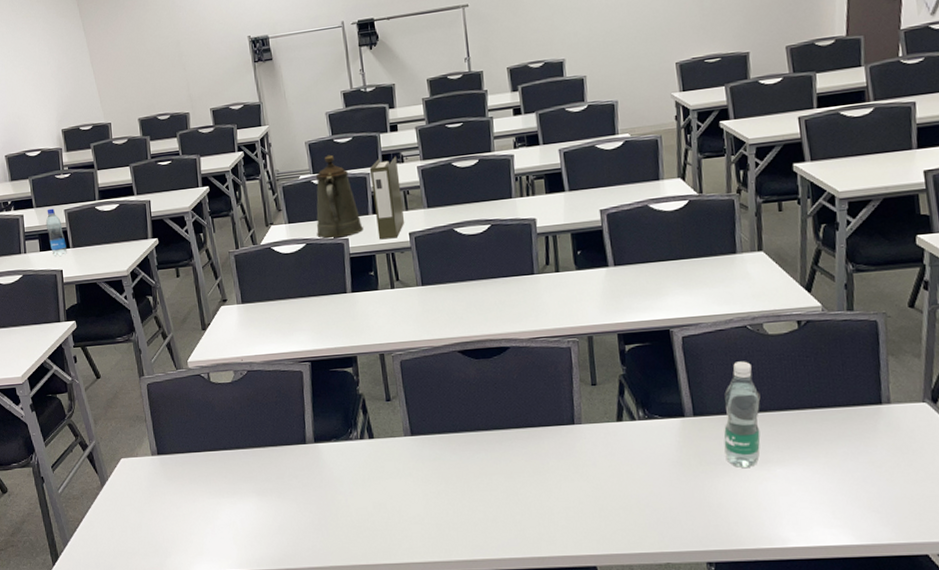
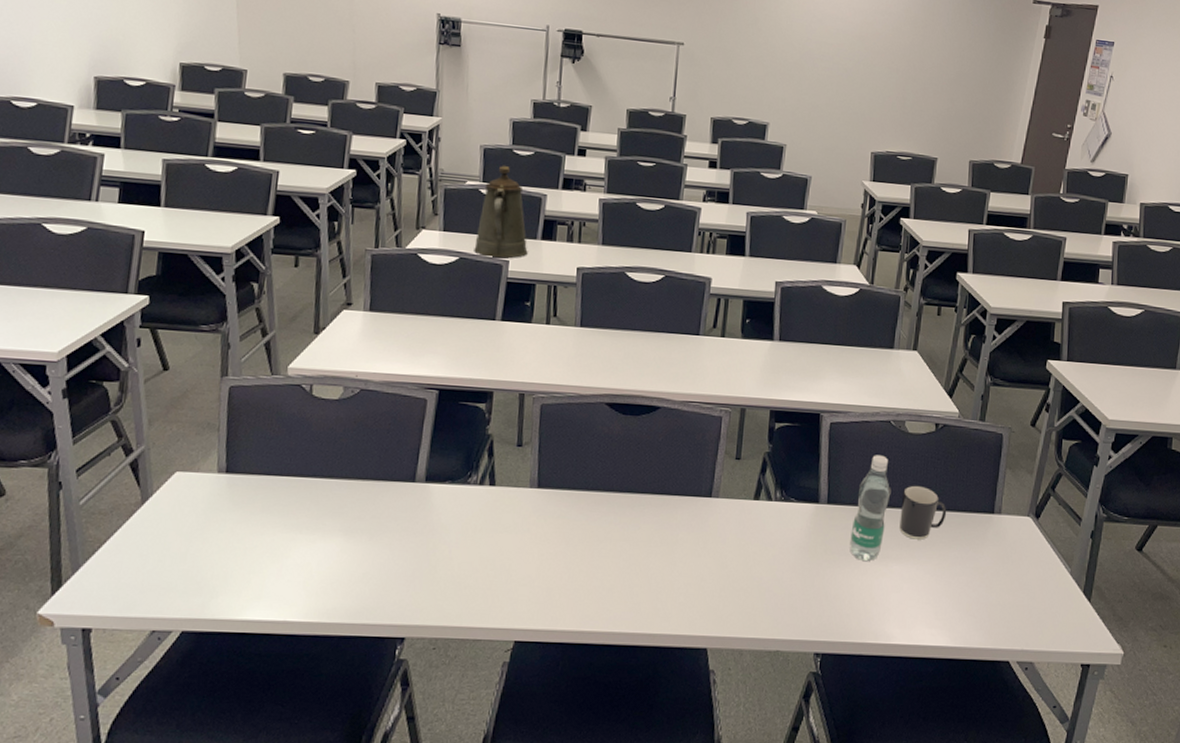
bottle: present [45,208,67,257] -> none [133,154,157,215]
binder: present [369,156,405,240] -> none [542,180,579,271]
mug: none [773,385,827,441] -> present [899,485,947,540]

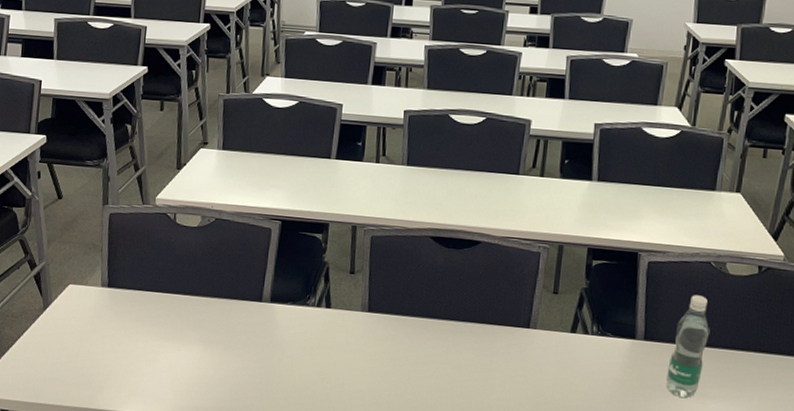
coffee pot: present [474,165,528,259] -> none [311,16,360,102]
mug: present [899,485,947,540] -> none [718,326,769,381]

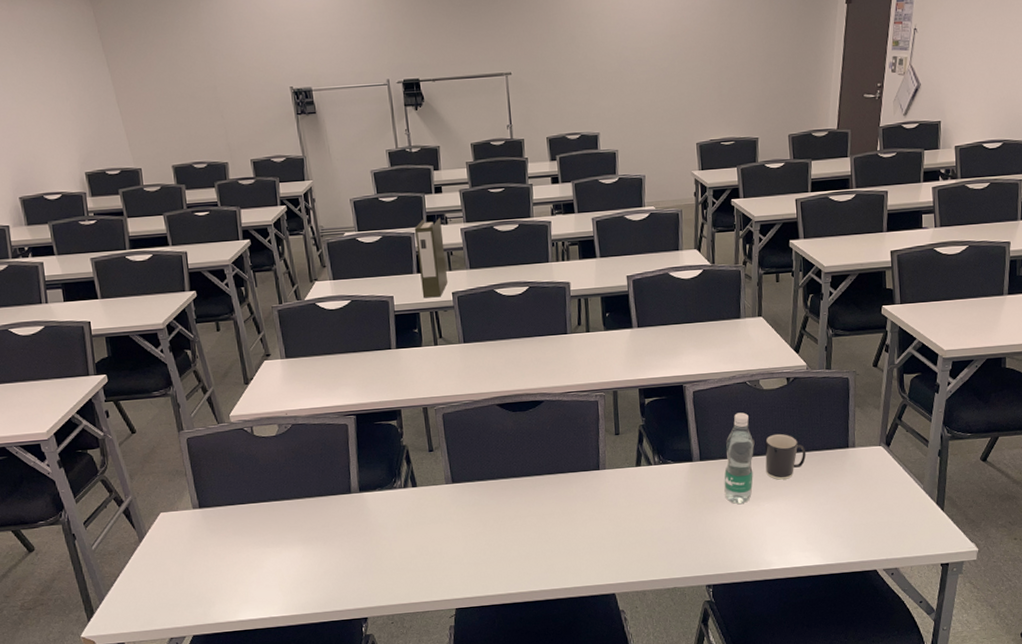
binder: none [373,29,406,113] -> present [414,217,448,298]
mug: none [718,326,769,381] -> present [764,433,807,480]

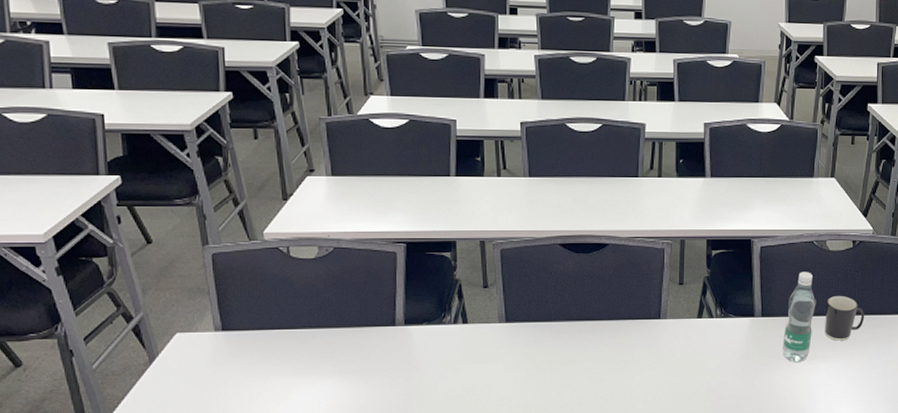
binder: present [414,217,448,298] -> none [484,40,517,126]

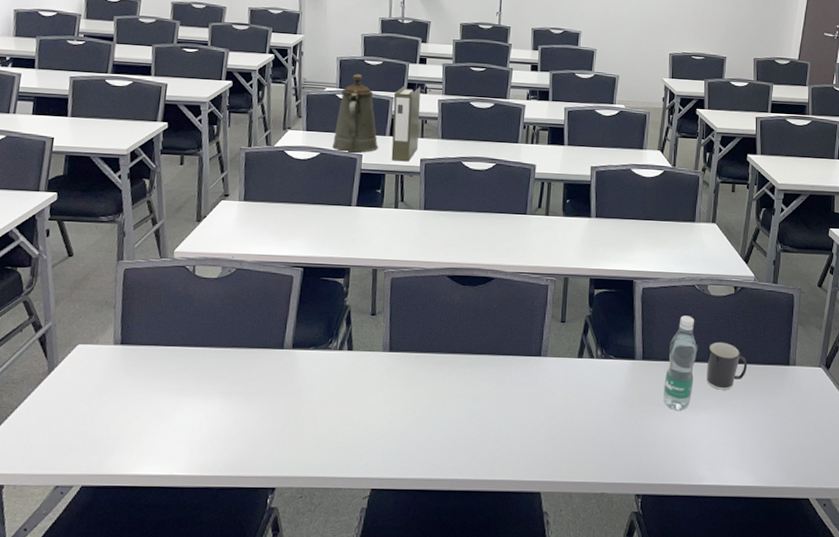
coffee pot: none [422,28,473,118] -> present [332,73,378,153]
binder: none [484,40,517,126] -> present [391,85,421,162]

